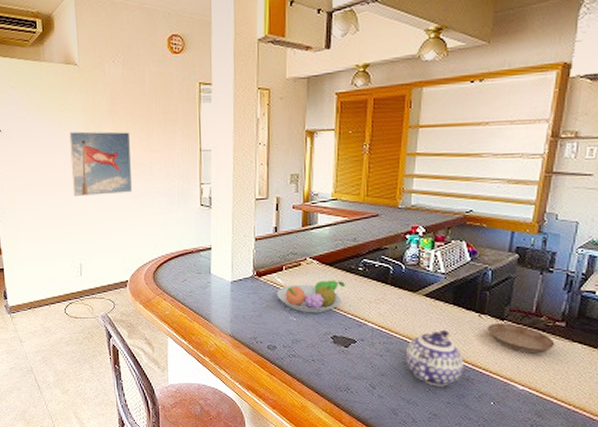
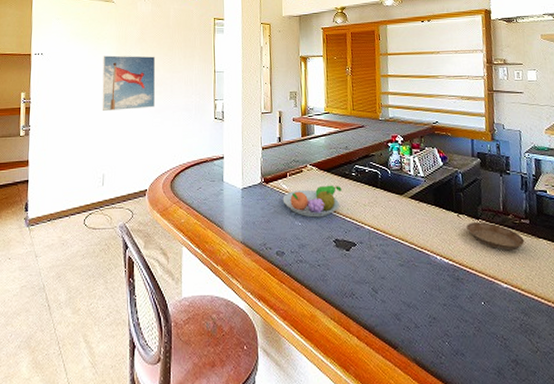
teapot: present [405,329,465,387] -> none [400,229,453,288]

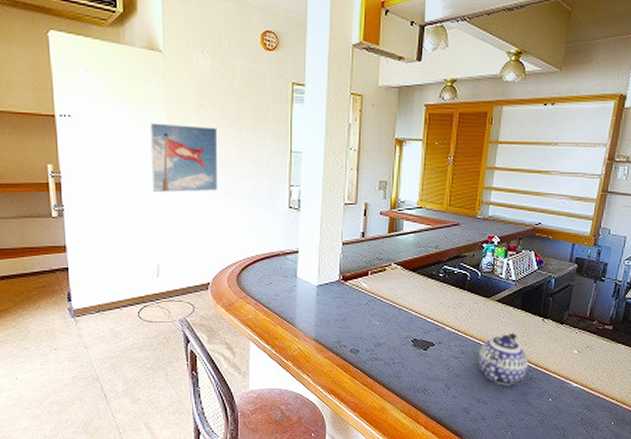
fruit bowl: present [282,185,342,218] -> none [361,285,426,317]
teapot: none [400,229,453,288] -> present [477,332,529,386]
saucer: present [467,222,525,251] -> none [549,327,604,354]

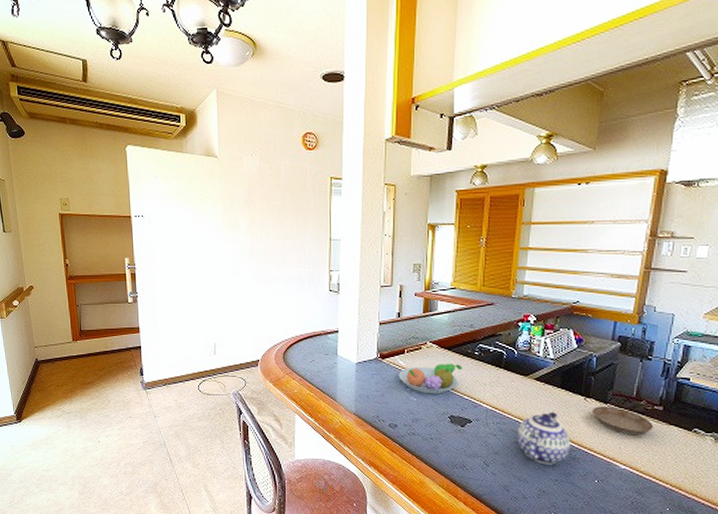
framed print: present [150,123,218,193] -> none [208,219,266,280]
fruit bowl: none [361,285,426,317] -> present [398,363,462,394]
saucer: none [549,327,604,354] -> present [592,406,654,436]

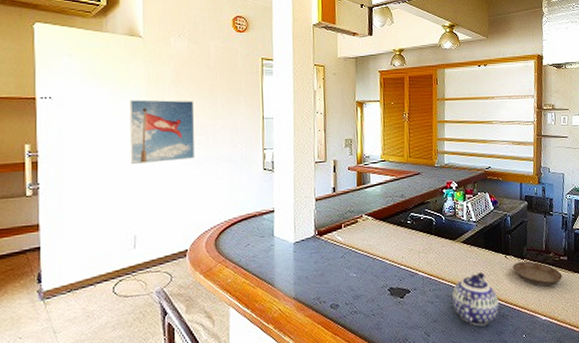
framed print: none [208,219,266,280] -> present [129,99,195,165]
fruit bowl: present [398,363,462,394] -> none [337,234,397,268]

